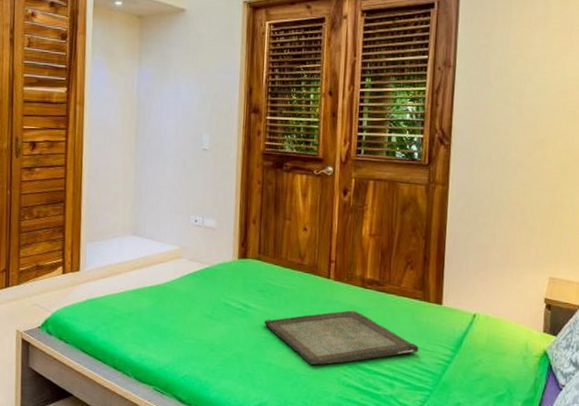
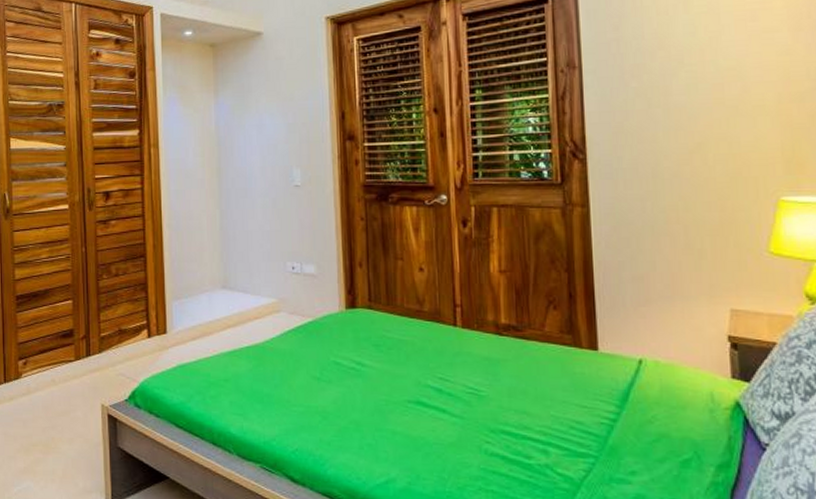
serving tray: present [264,309,419,366] -> none [383,362,575,432]

